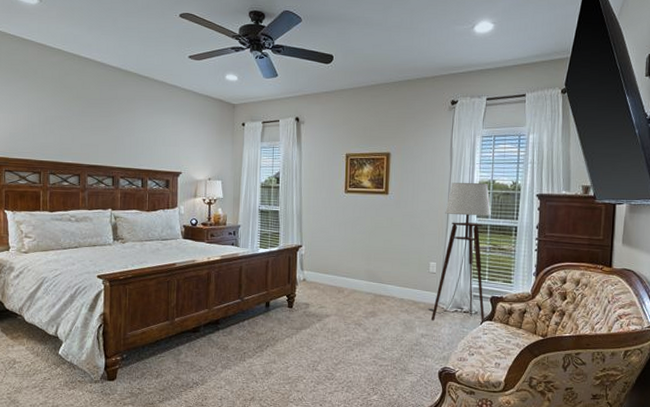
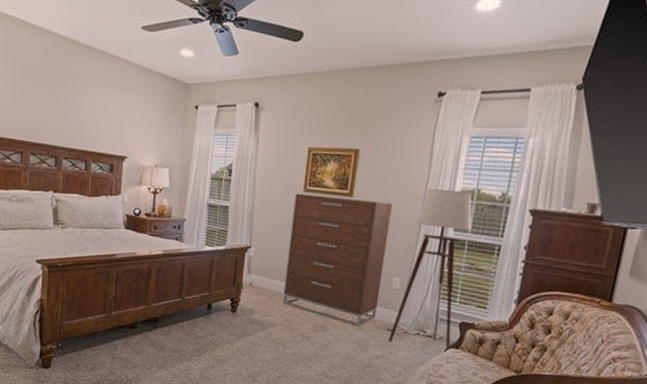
dresser: none [334,194,423,310] -> present [282,193,393,327]

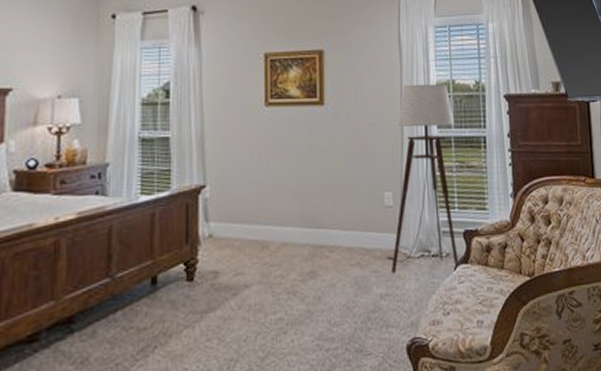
dresser: present [282,193,393,327] -> none [255,106,373,263]

